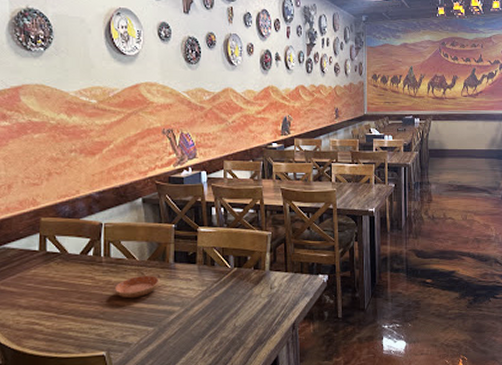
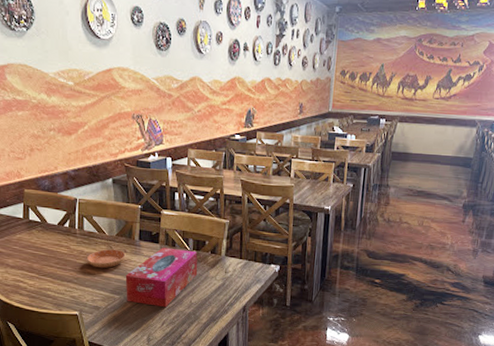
tissue box: none [159,267,241,336] -> present [125,247,198,308]

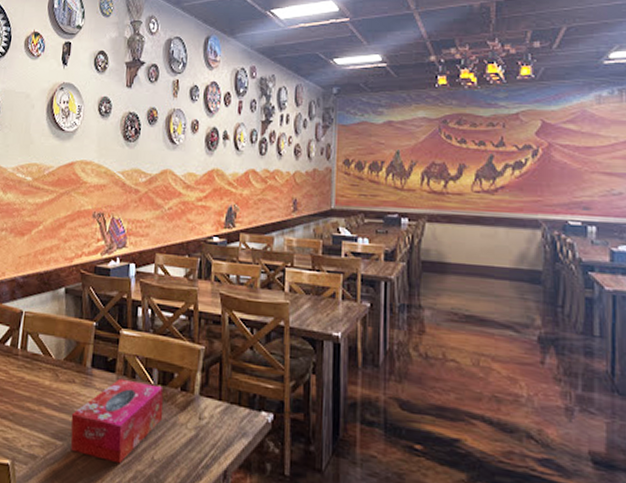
saucer: present [86,249,126,269] -> none [26,377,74,403]

